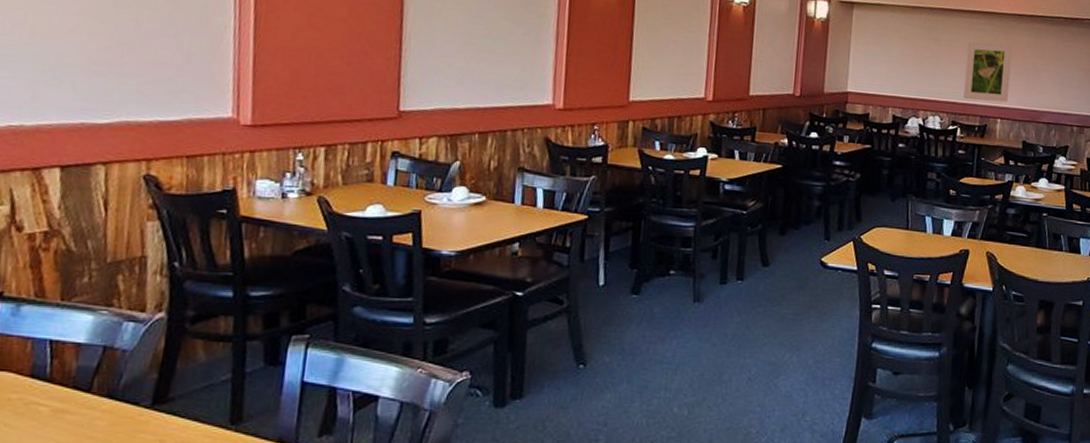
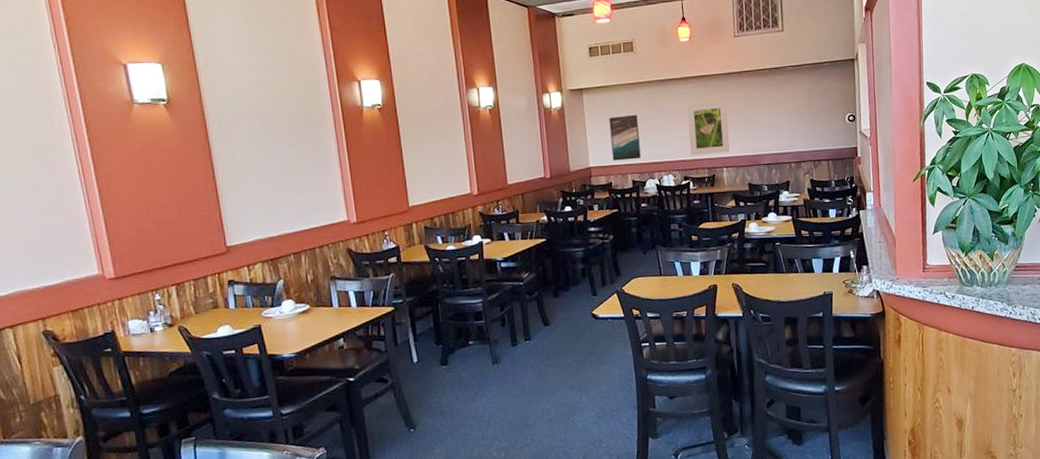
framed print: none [874,39,911,93] -> present [609,114,641,161]

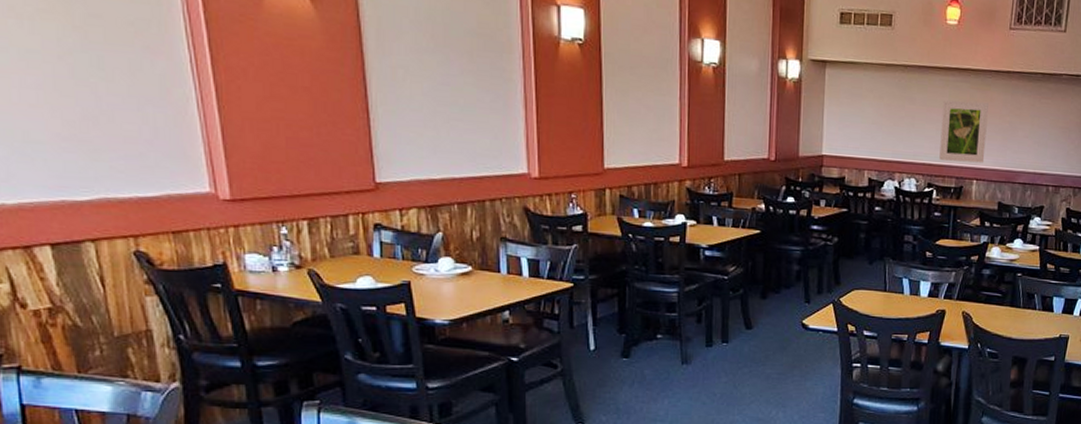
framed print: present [609,114,641,161] -> none [850,100,885,155]

